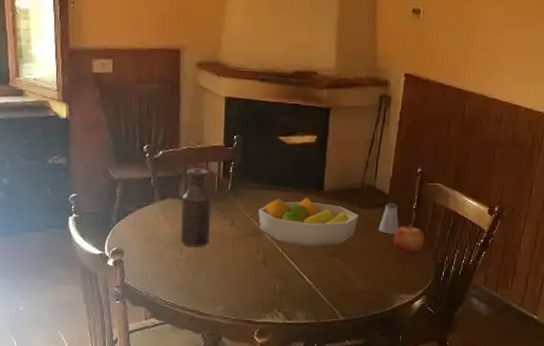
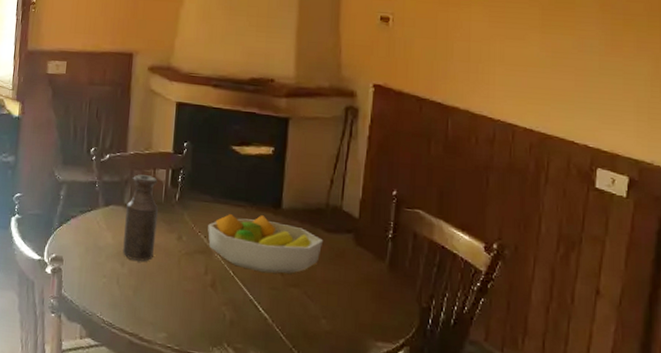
saltshaker: present [378,202,399,235] -> none [346,228,372,267]
apple: present [393,224,425,255] -> none [365,255,405,294]

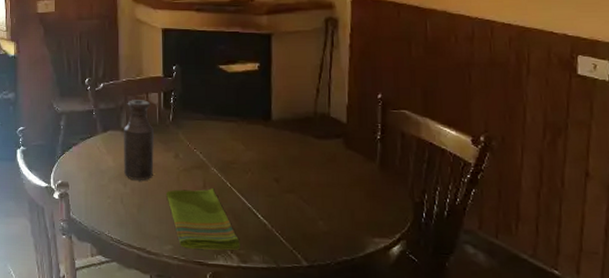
dish towel: none [165,274,238,344] -> present [166,187,240,250]
fruit bowl: present [208,213,324,274] -> none [203,128,315,182]

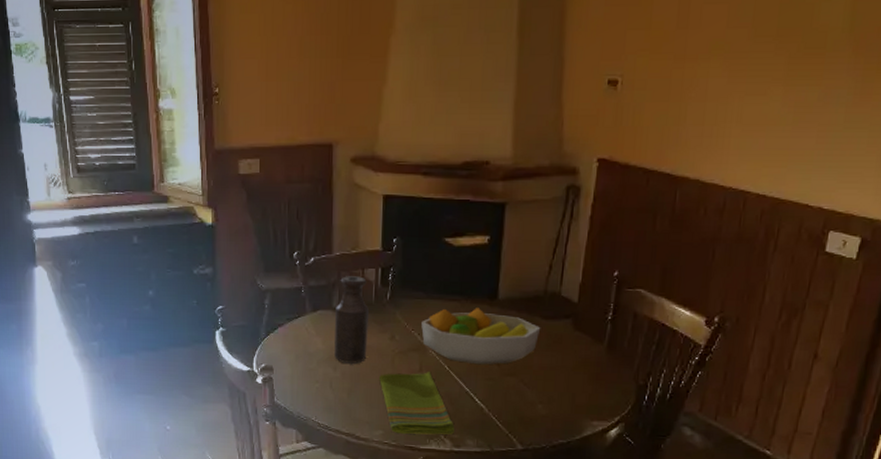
fruit bowl: none [203,128,315,182] -> present [421,308,541,365]

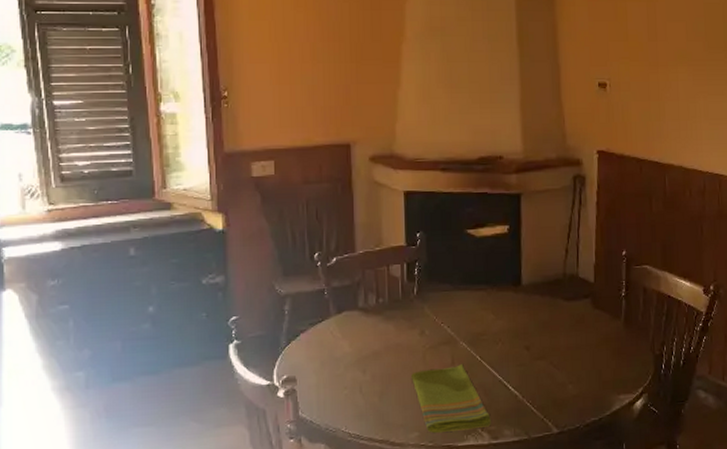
bottle: present [334,276,369,364] -> none [362,273,397,365]
fruit bowl: present [421,308,541,365] -> none [450,295,564,352]

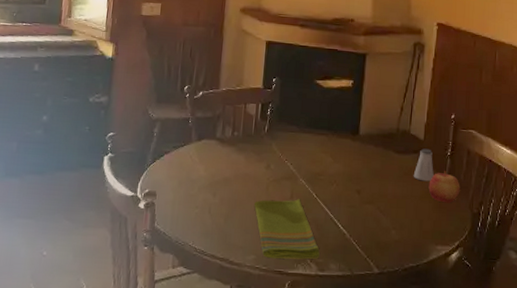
saltshaker: none [586,291,609,328] -> present [413,148,434,182]
apple: none [604,313,639,348] -> present [428,171,460,203]

